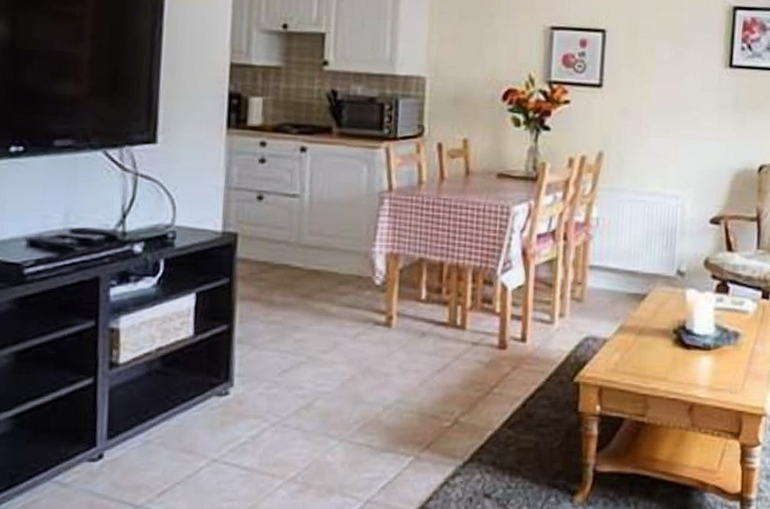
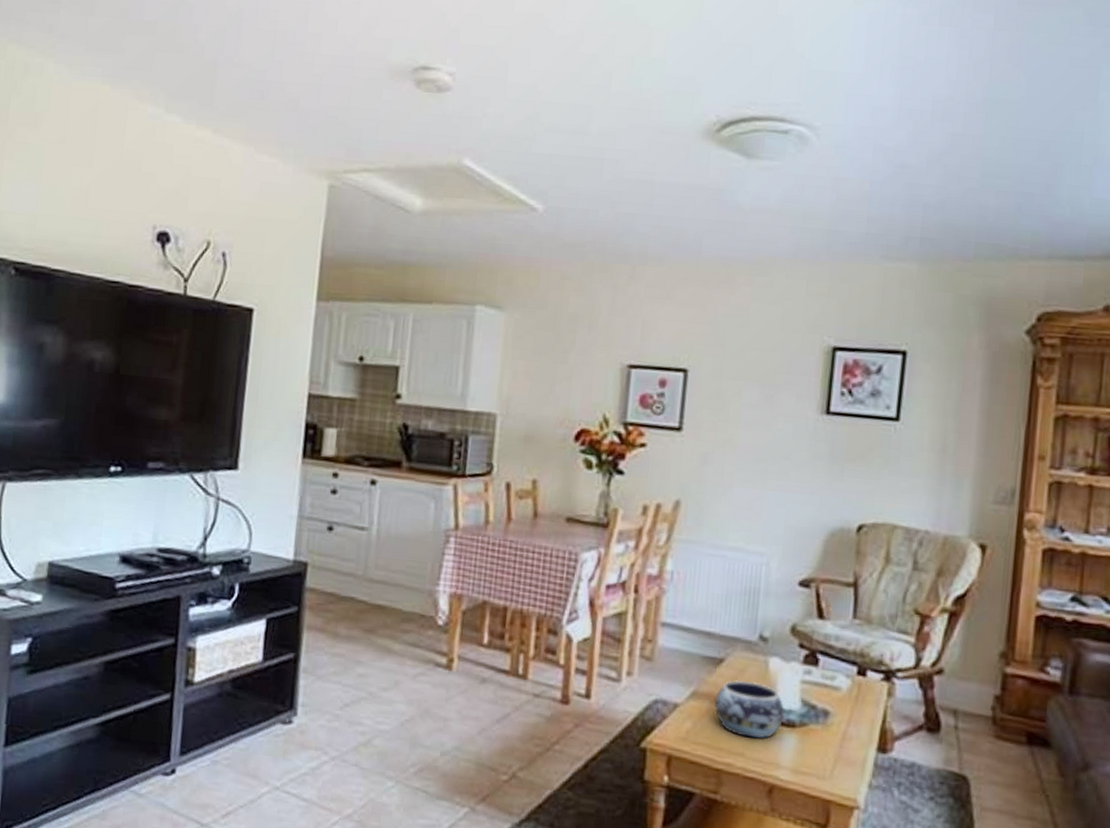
decorative bowl: none [639,312,701,363] -> present [714,679,784,740]

